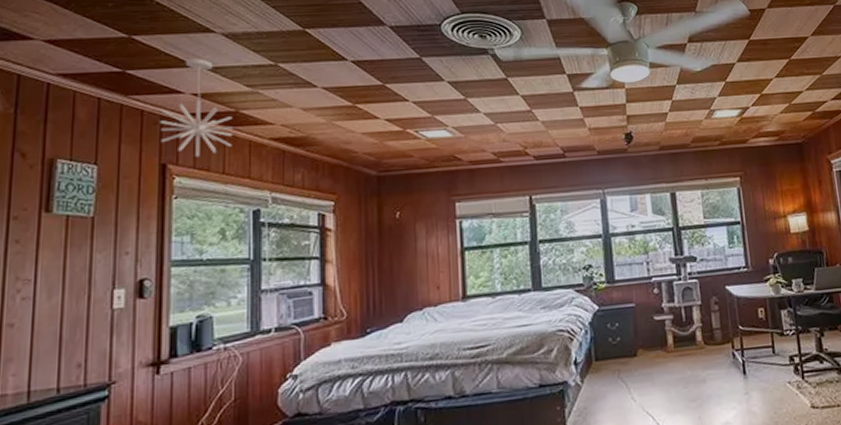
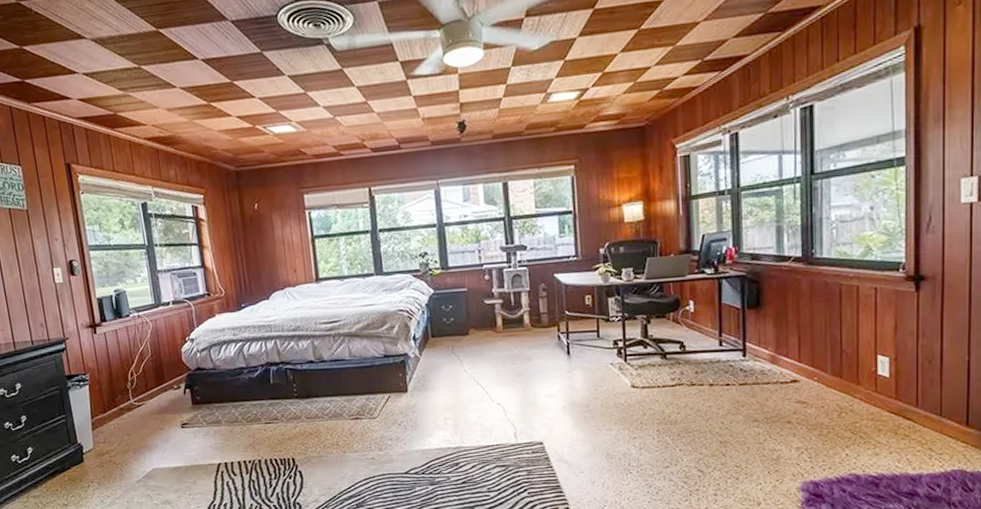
pendant light: present [160,58,234,158] -> none [58,65,117,158]

